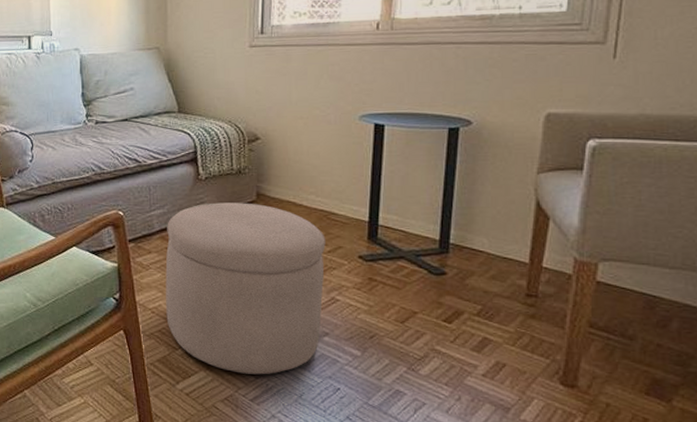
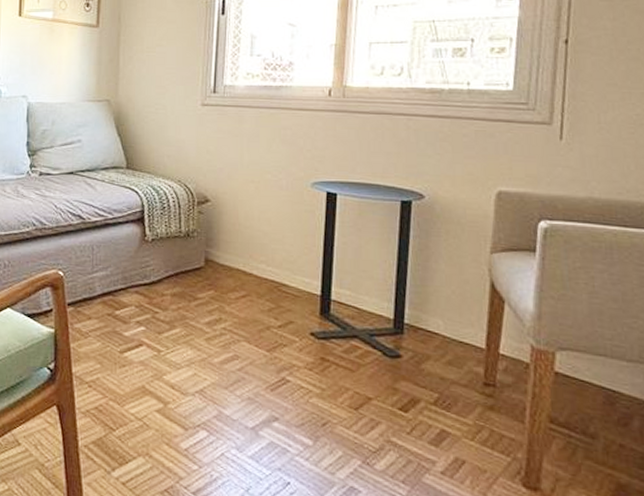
ottoman: present [165,202,326,375] -> none [104,267,276,464]

